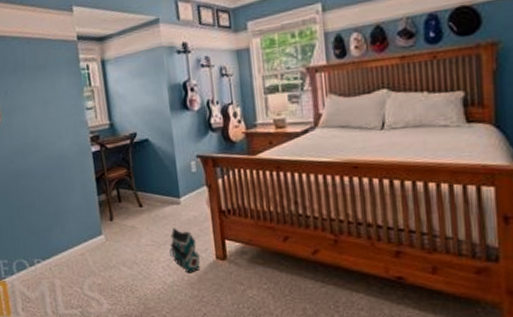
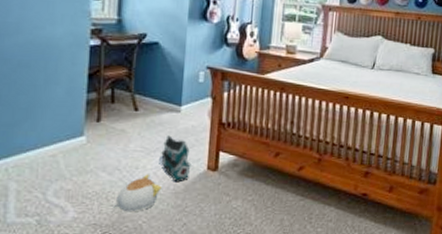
plush toy: none [137,266,177,304] -> present [112,174,162,212]

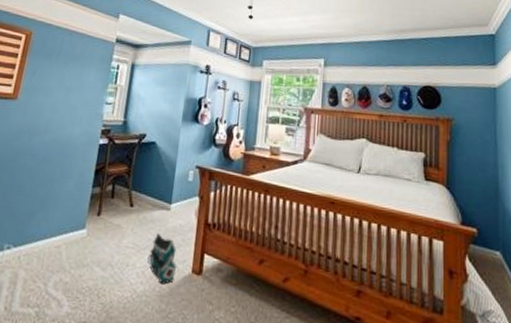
plush toy: present [112,174,162,212] -> none [101,272,148,313]

